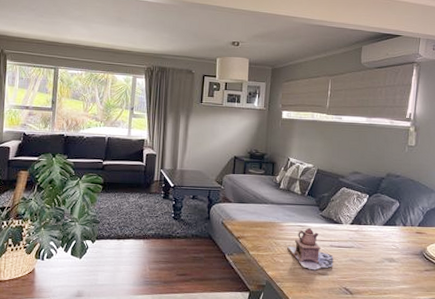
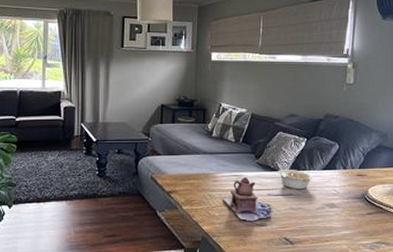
legume: none [340,223,374,243] -> present [278,170,314,190]

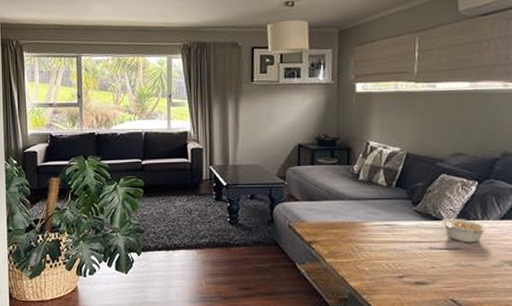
teapot: present [223,177,272,222] -> none [373,227,435,279]

